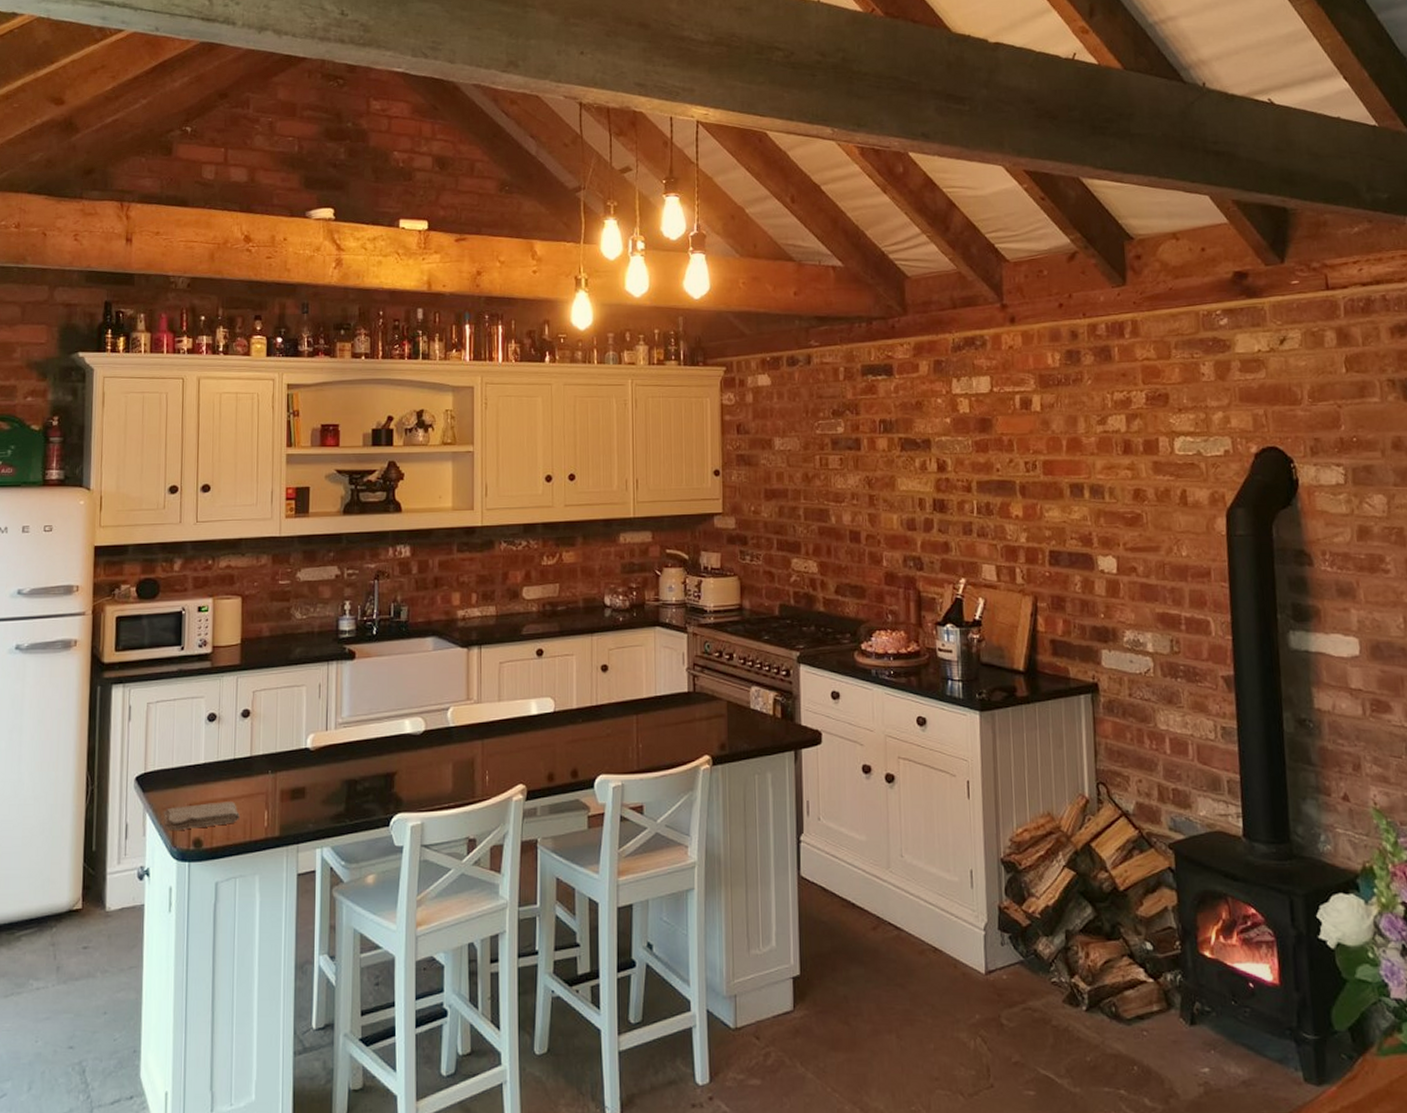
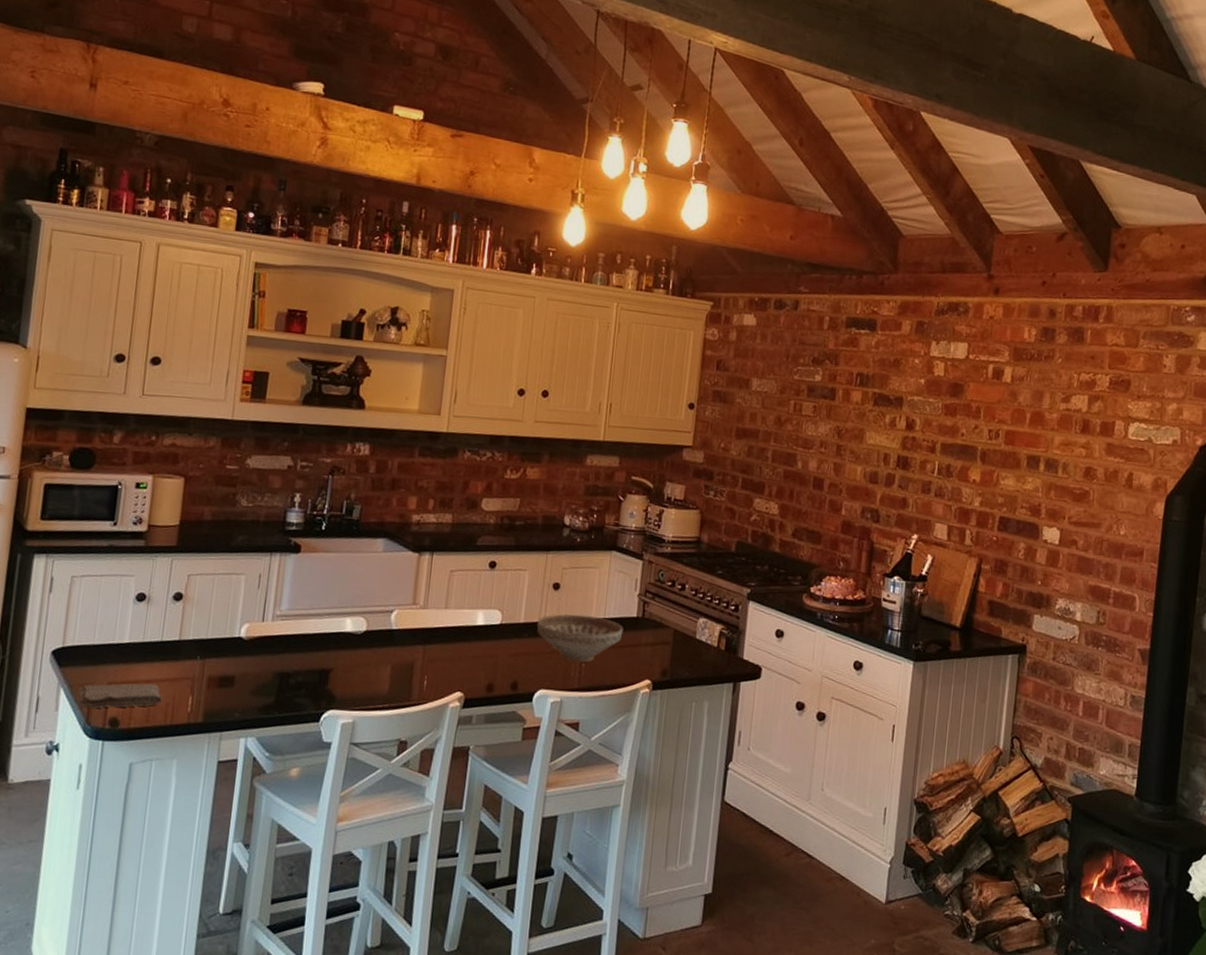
decorative bowl: none [589,694,676,744] -> present [536,614,624,663]

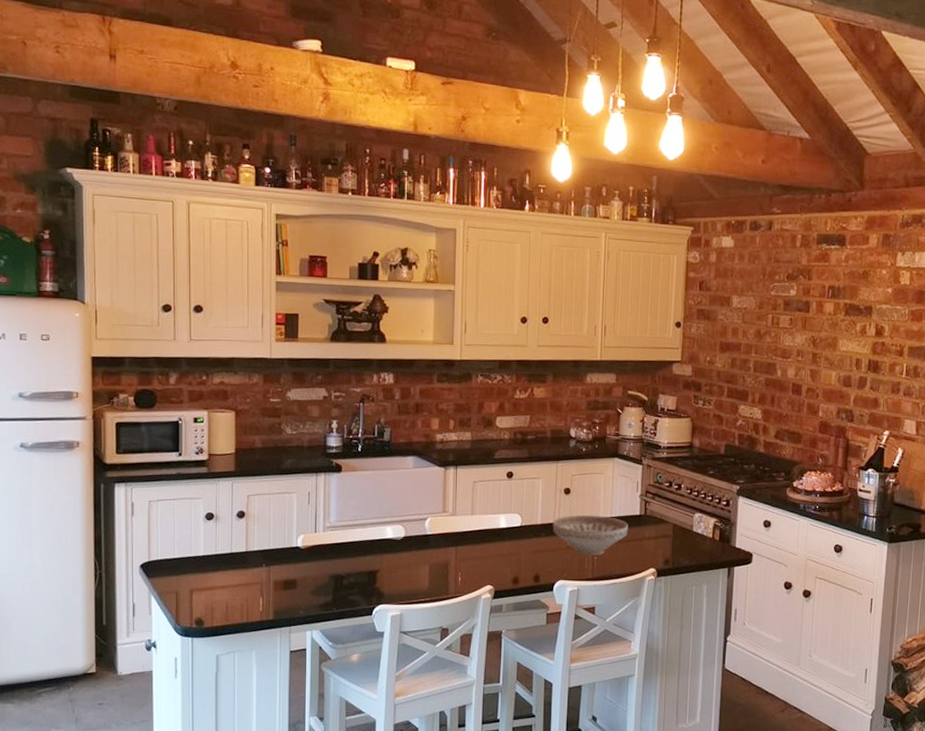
washcloth: present [79,683,162,709] -> none [167,588,237,612]

